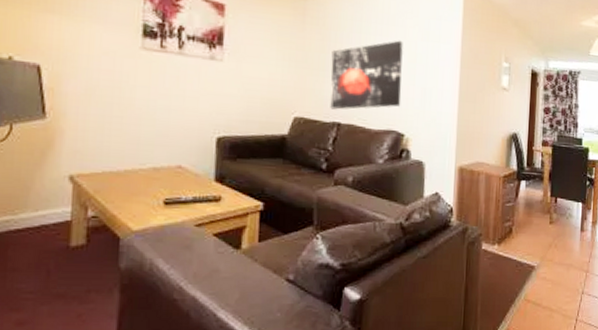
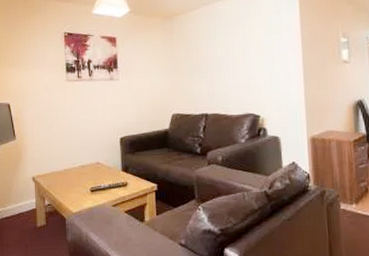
wall art: present [330,40,403,110] -> none [195,37,255,104]

